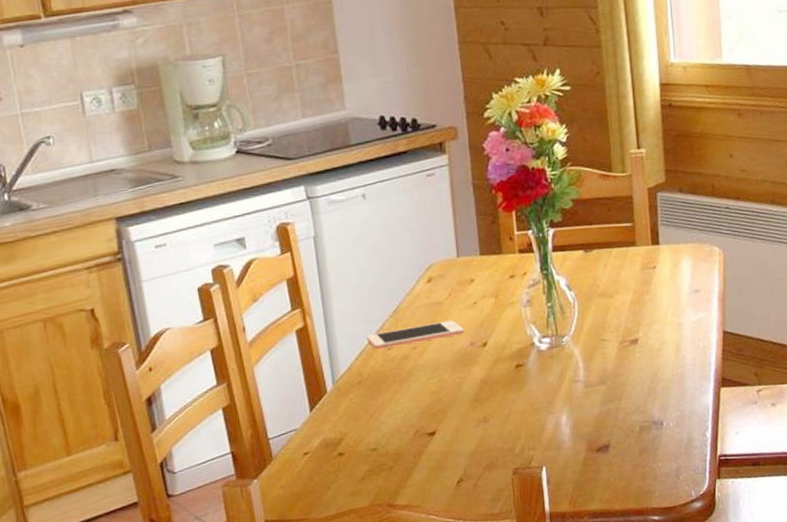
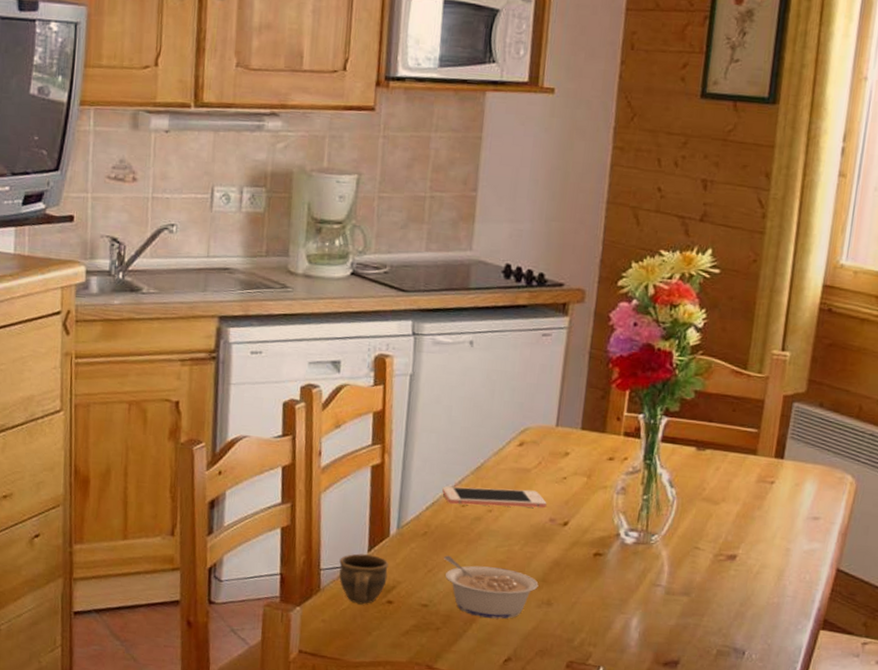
cup: none [285,413,334,463] -> present [339,553,389,605]
legume: none [382,397,473,448] -> present [444,555,539,619]

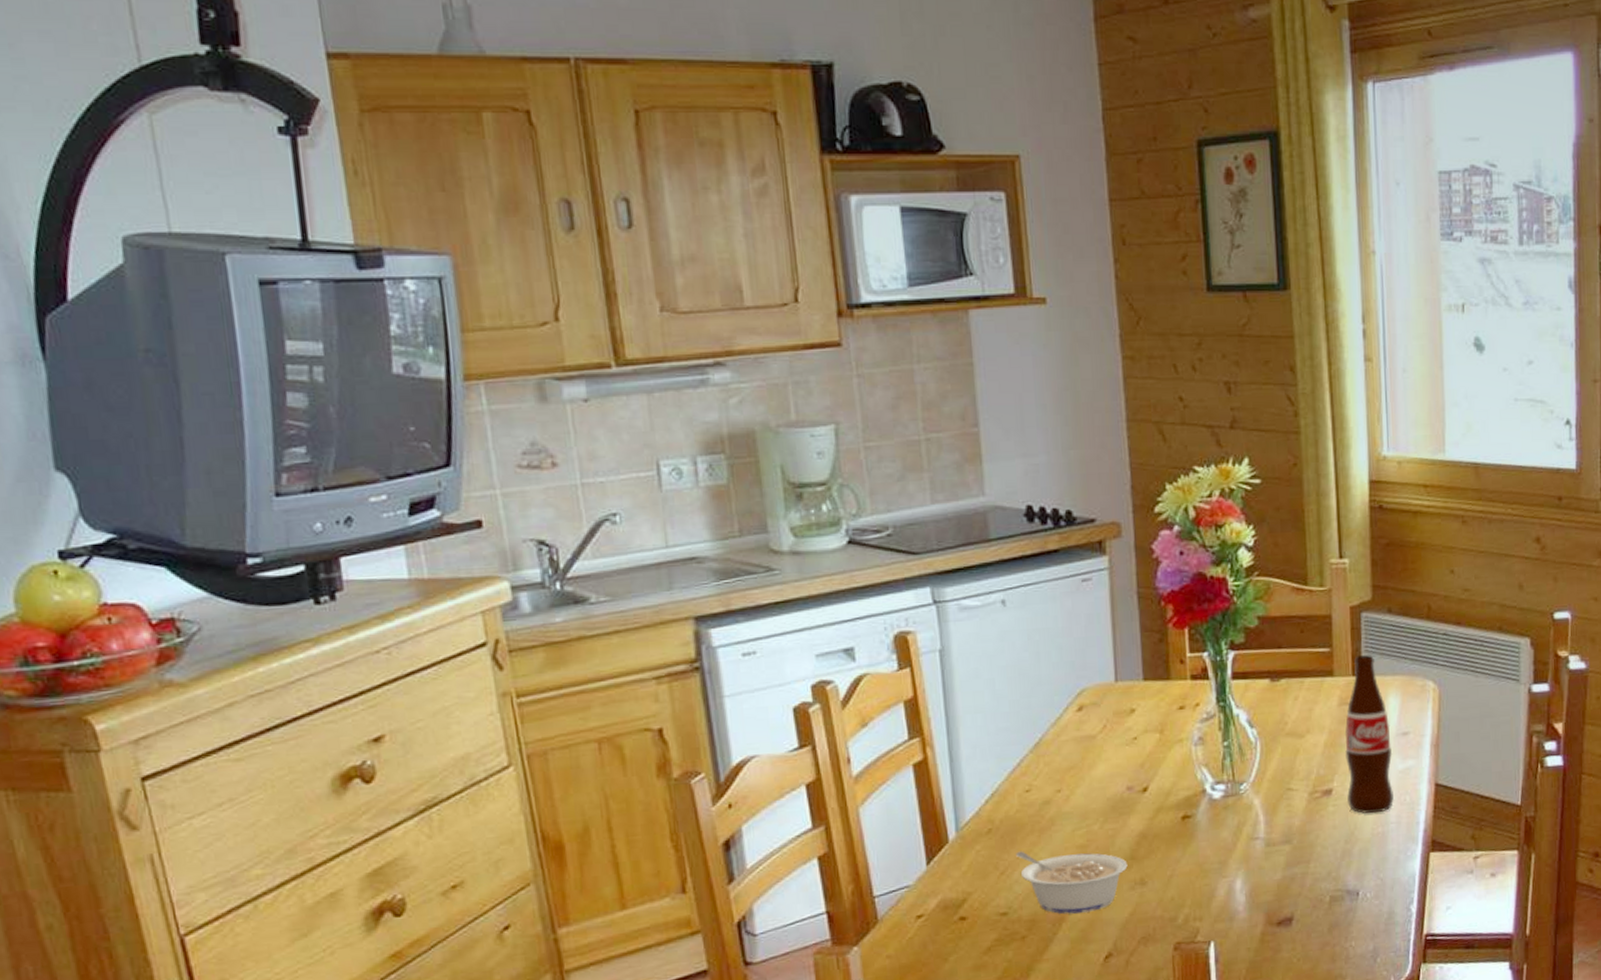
cup: present [339,553,389,605] -> none [895,867,955,929]
cell phone: present [442,486,547,509] -> none [1000,758,1121,792]
bottle: none [749,440,803,585] -> present [1345,654,1394,814]

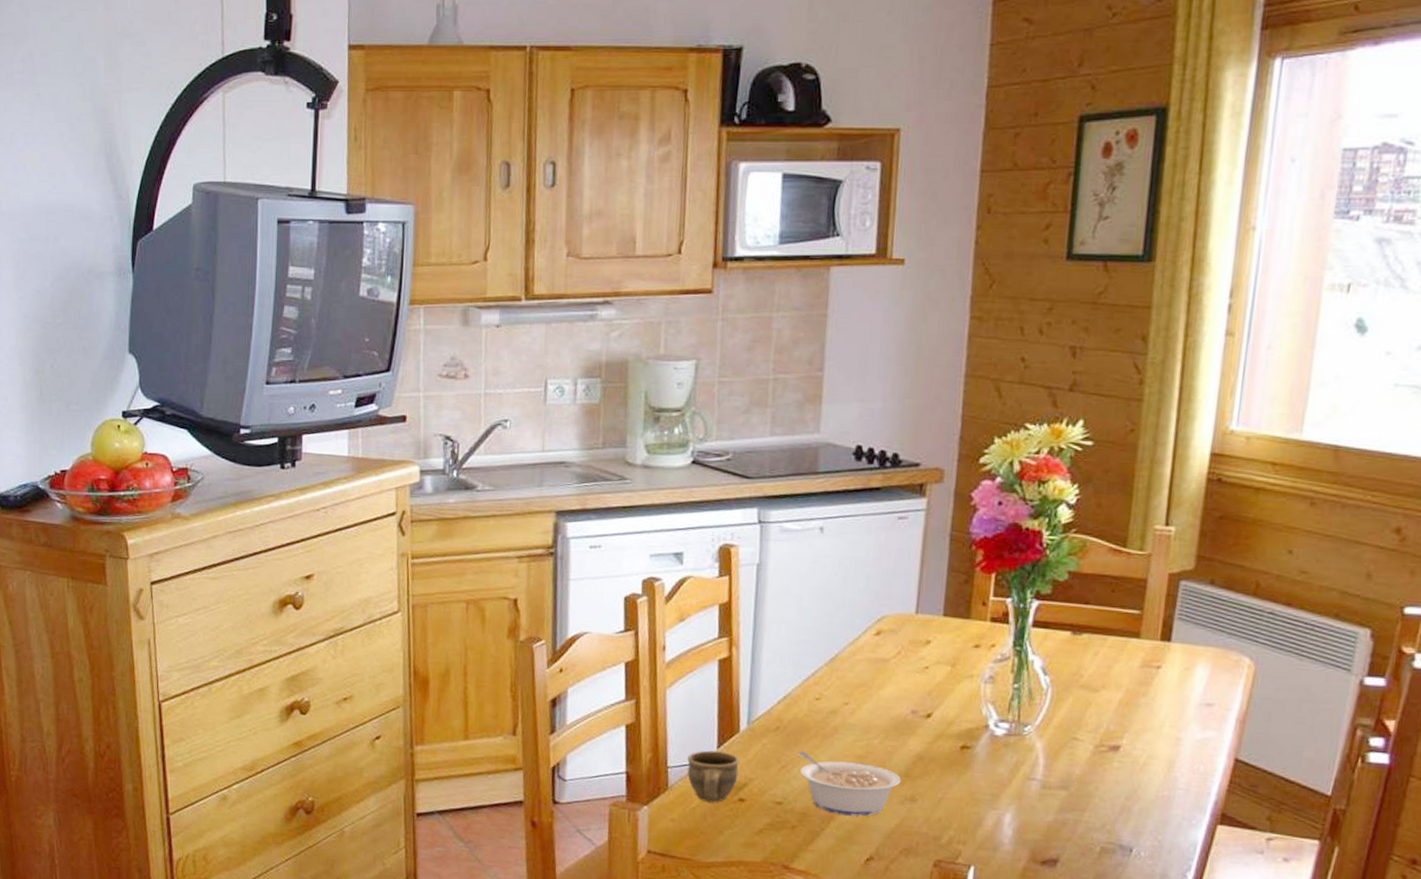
cup: none [895,867,955,929] -> present [687,750,739,803]
bottle: present [1345,654,1394,814] -> none [1135,621,1194,777]

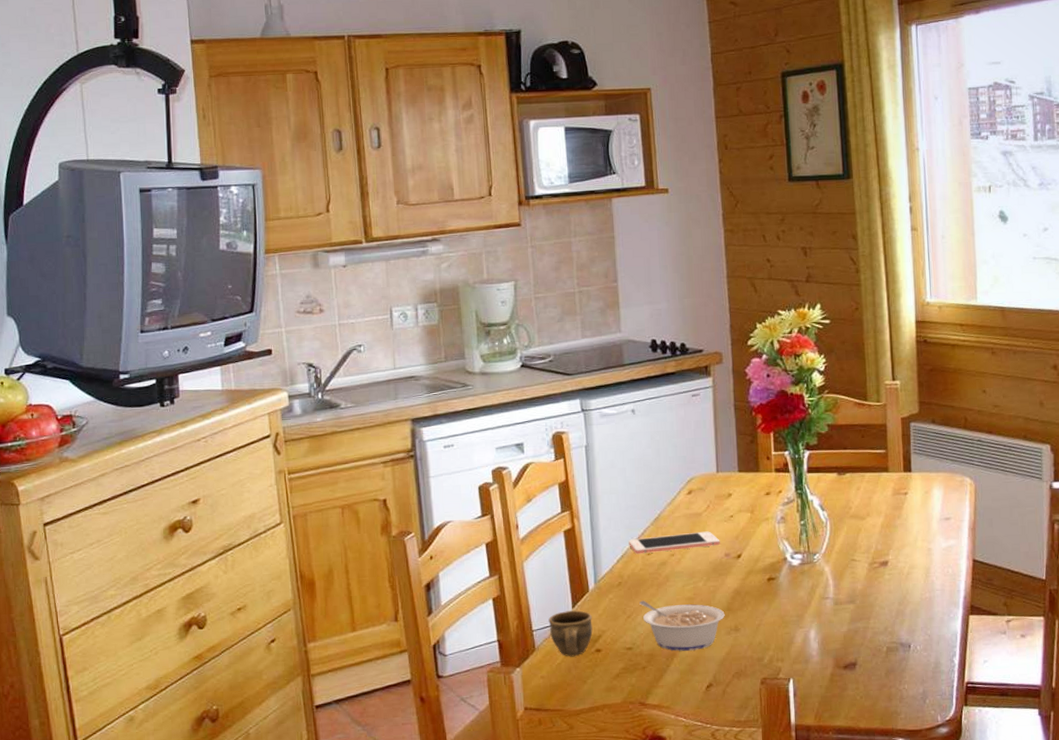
cell phone: none [794,679,908,700] -> present [629,531,720,554]

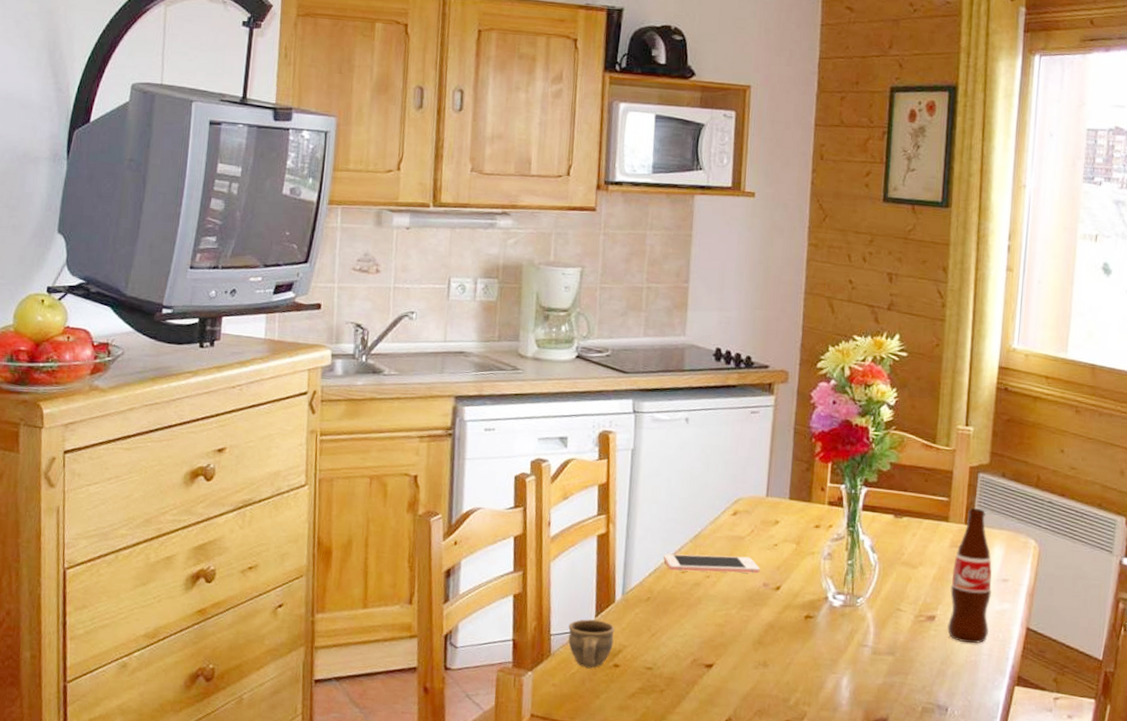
legume: present [639,600,725,651] -> none [666,619,755,681]
bottle: none [898,455,939,582] -> present [947,508,993,644]

